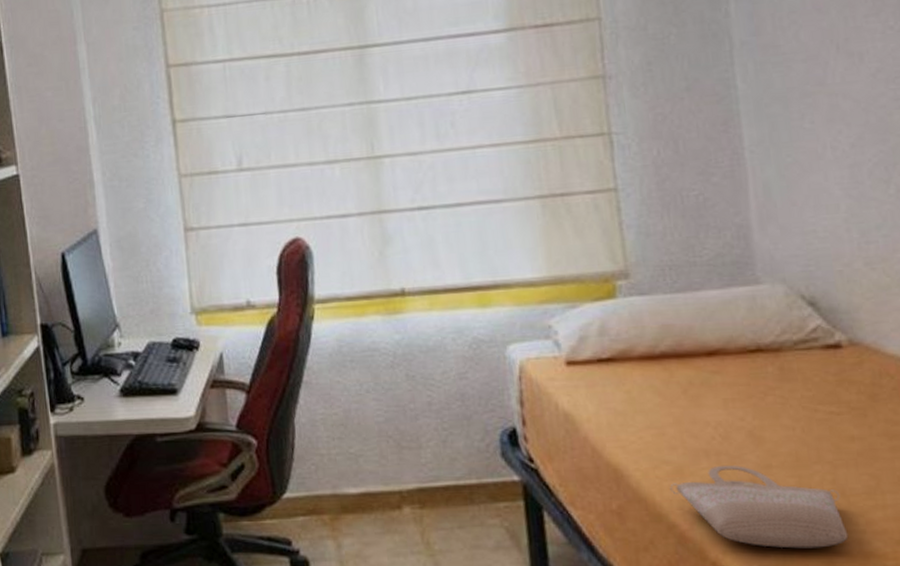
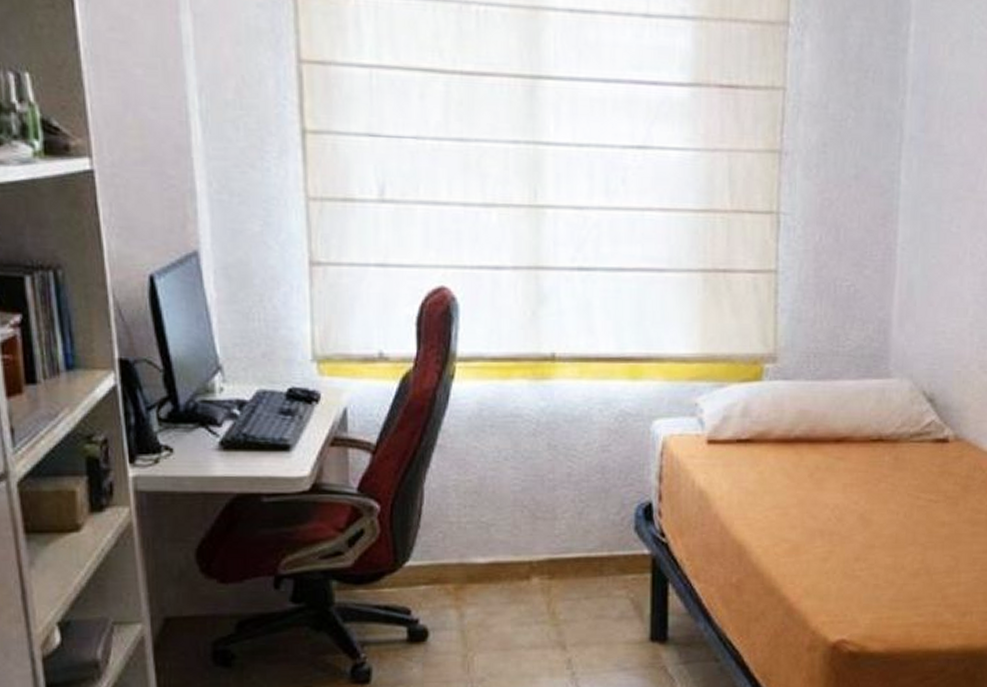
shopping bag: present [670,466,849,549] -> none [785,545,926,619]

